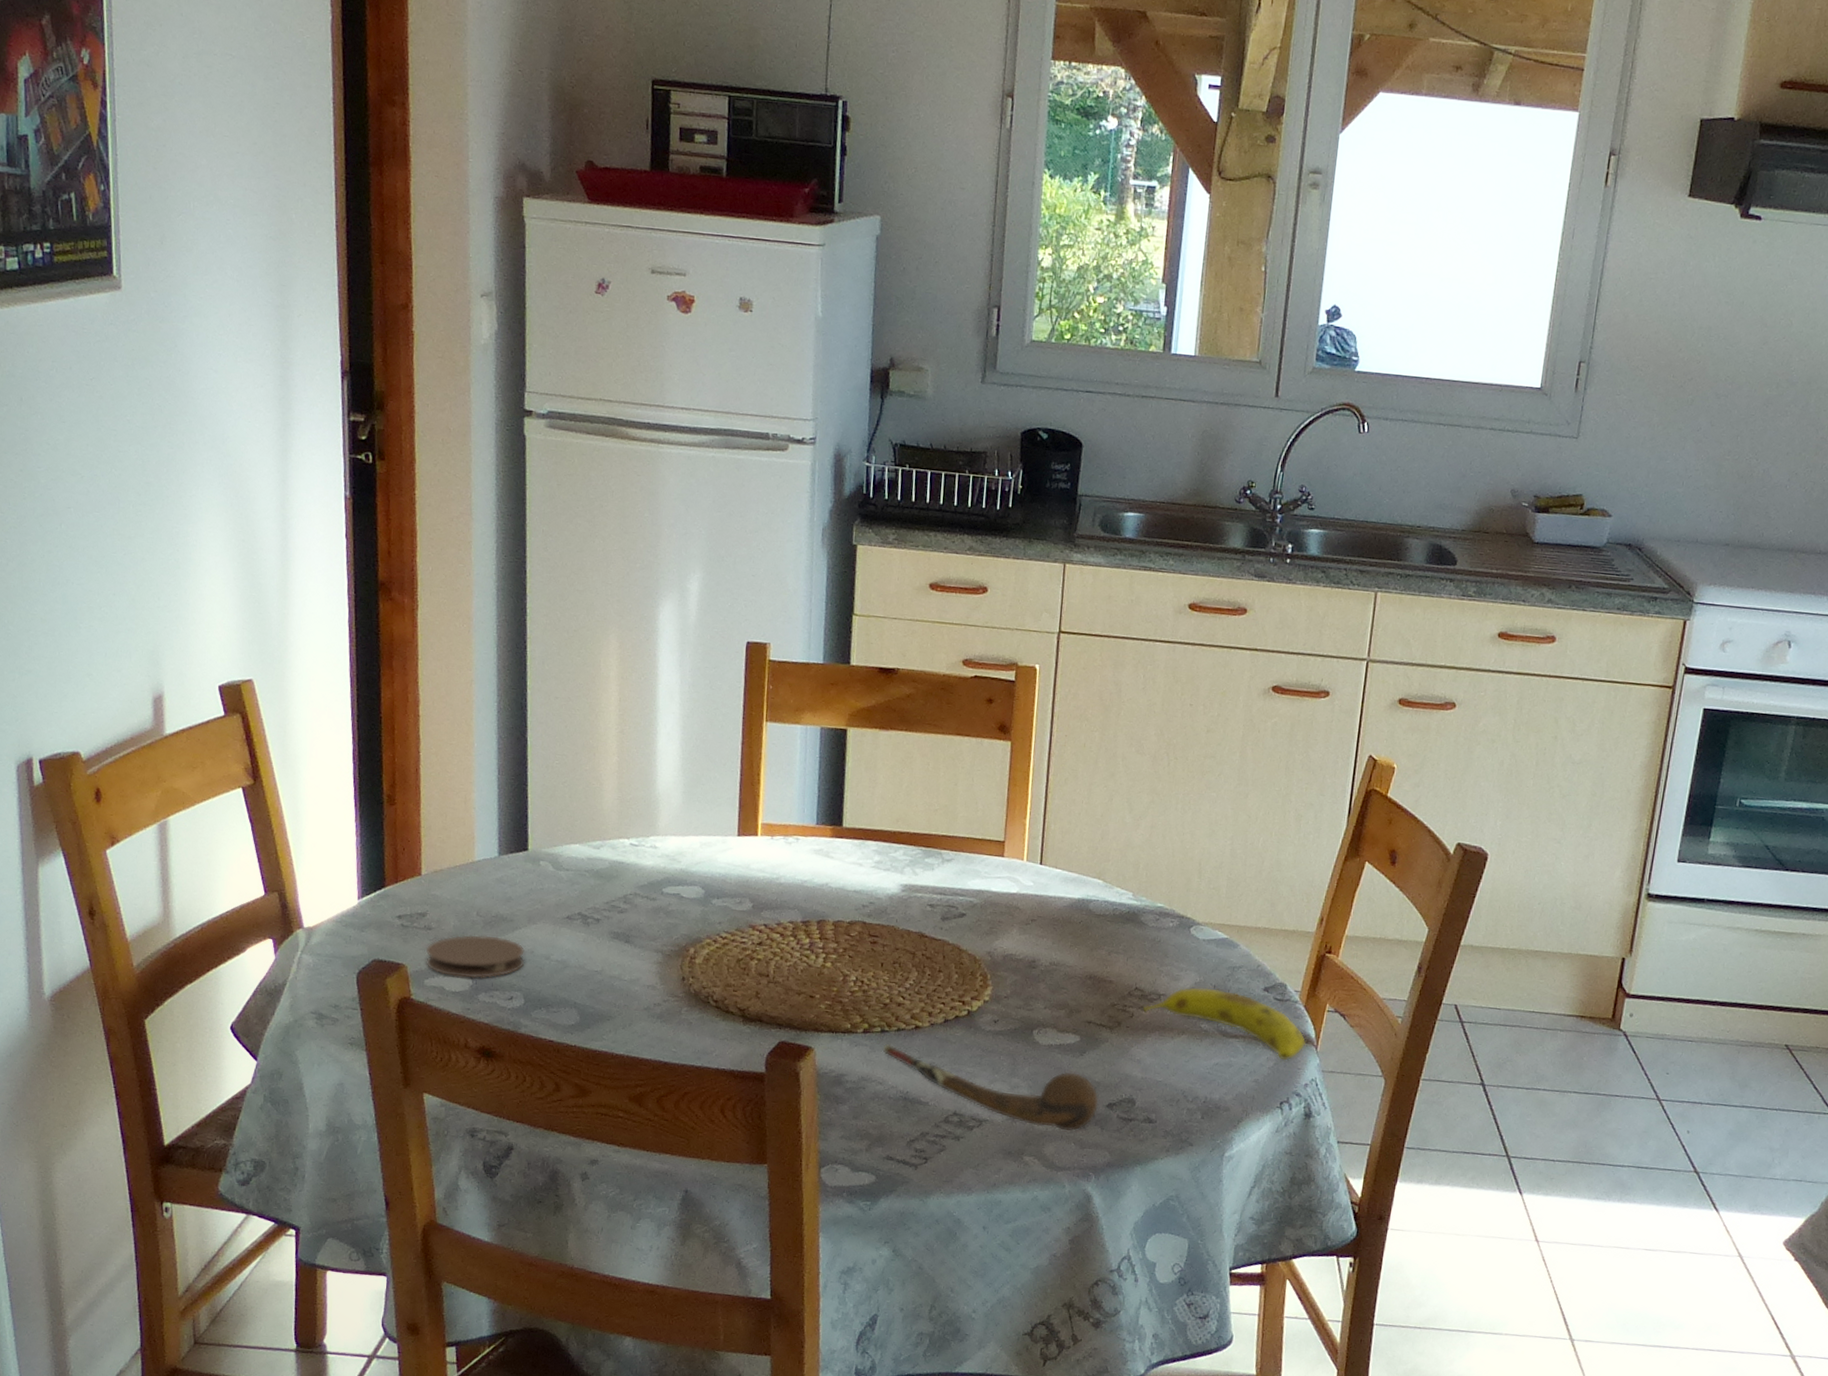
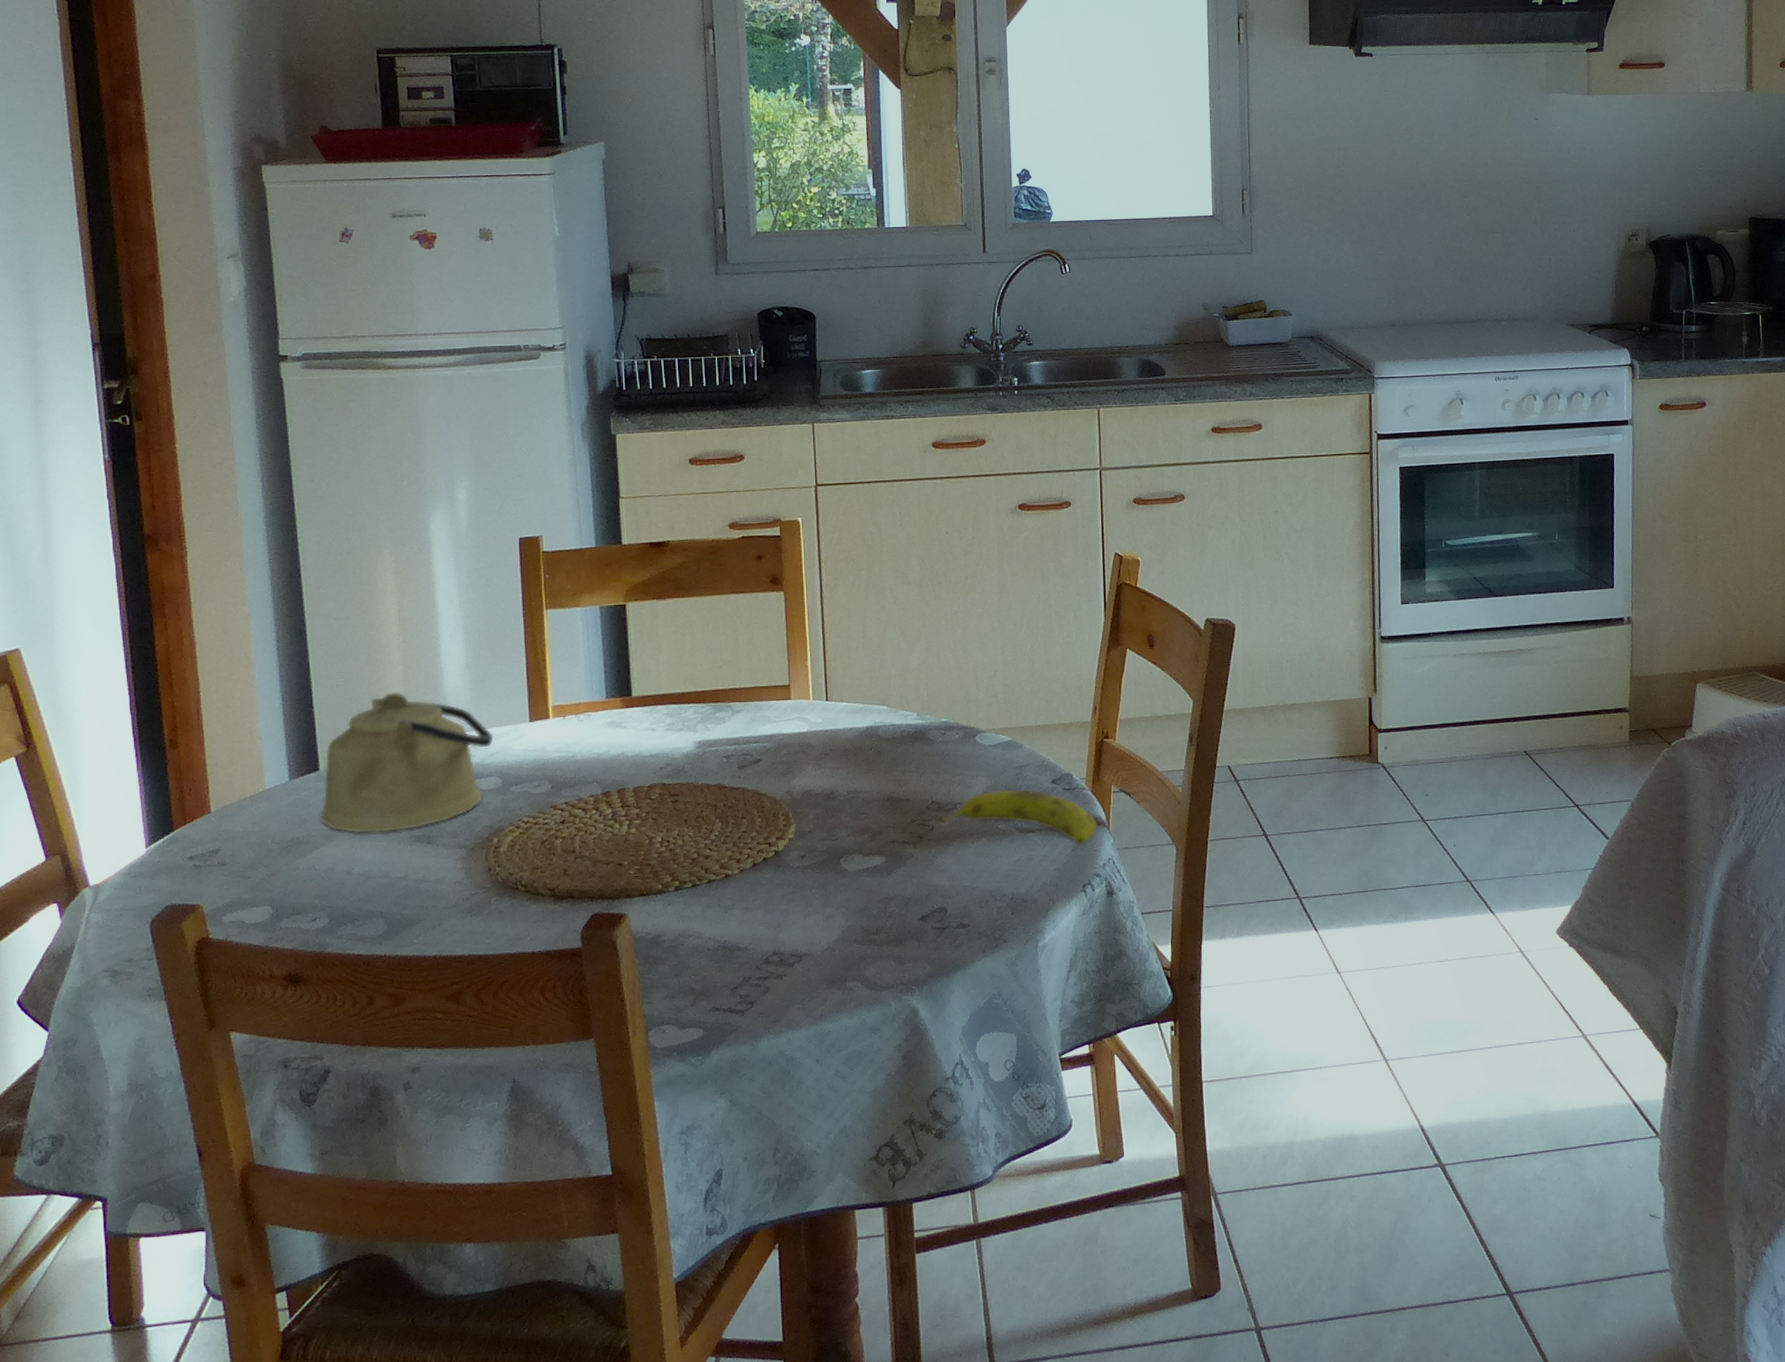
coaster: present [426,935,525,979] -> none [221,861,326,908]
kettle: none [524,782,701,925] -> present [320,692,494,833]
spoon: present [882,1043,1099,1132] -> none [695,892,912,951]

